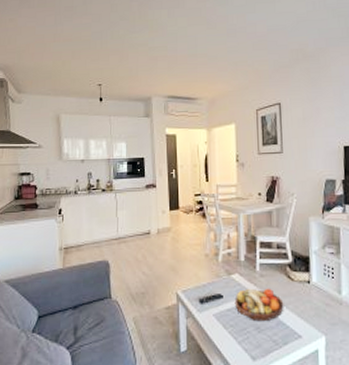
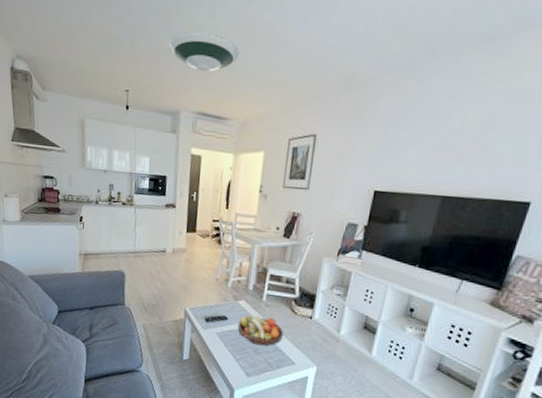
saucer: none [135,28,200,62] -> present [168,31,239,73]

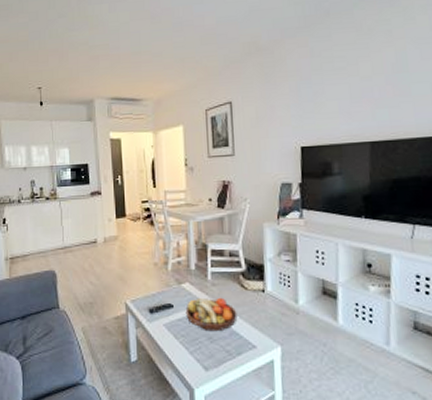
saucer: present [168,31,239,73] -> none [75,24,144,61]

